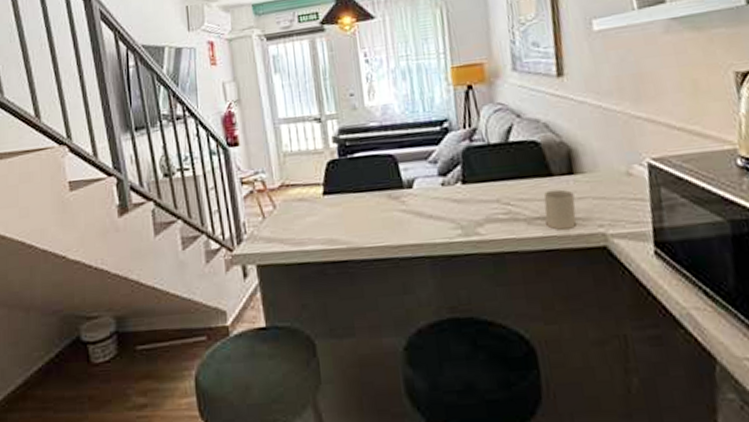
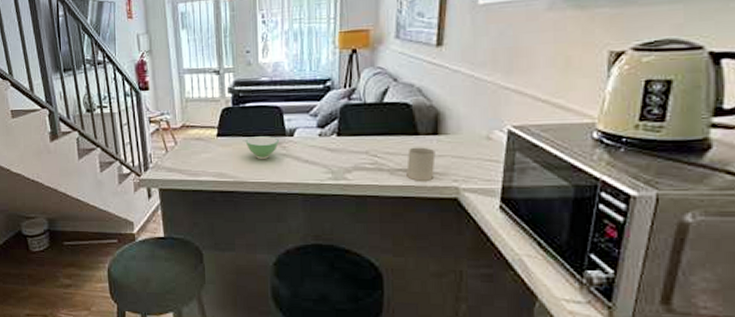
bowl: none [357,190,397,218] -> present [245,136,279,159]

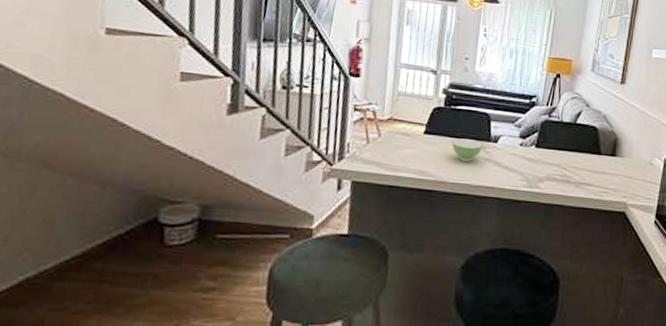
cup: present [406,147,436,182] -> none [588,165,612,196]

